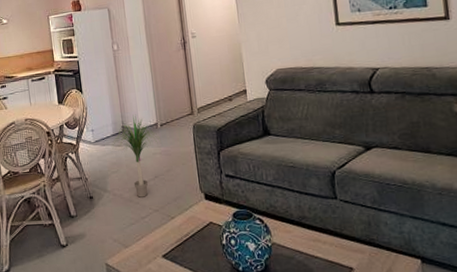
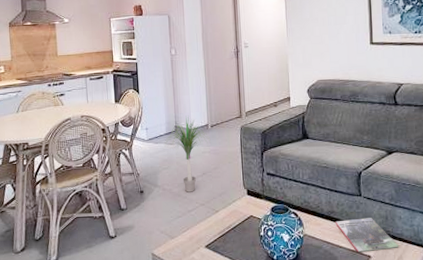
magazine: none [307,224,387,264] -> present [335,218,399,253]

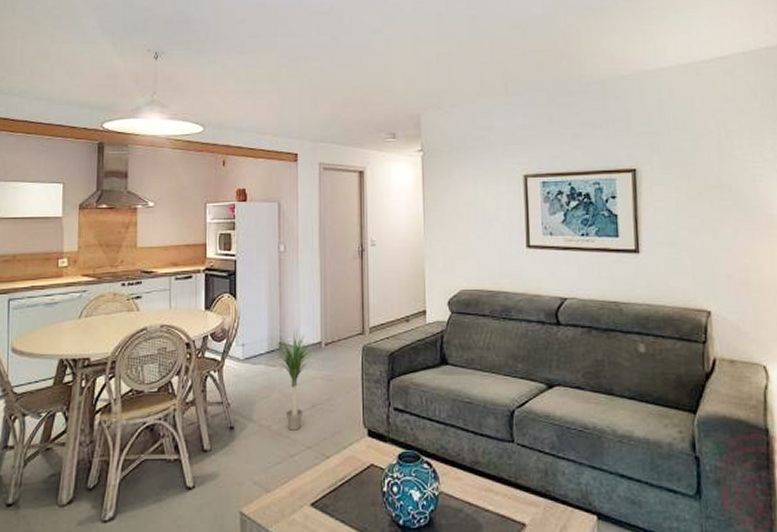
magazine: present [335,218,399,253] -> none [480,472,563,519]

